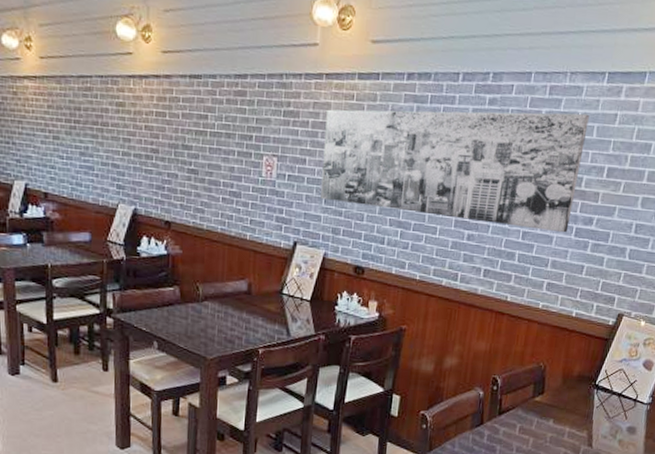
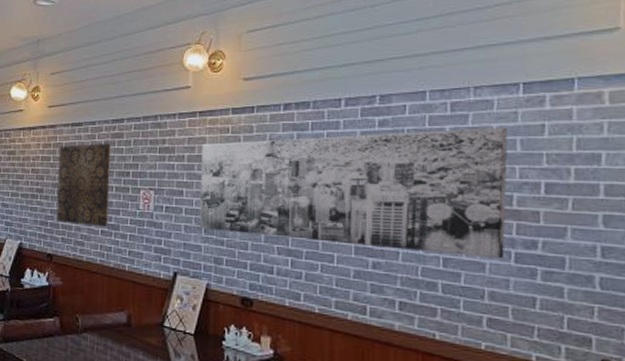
wall art: none [174,100,234,195] -> present [56,143,112,228]

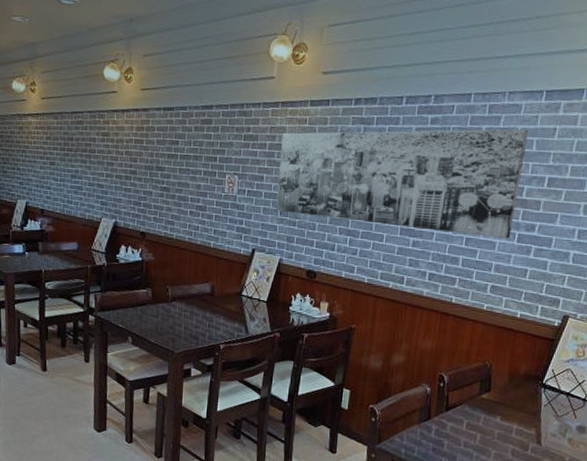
wall art: present [56,143,112,228] -> none [149,128,201,209]

